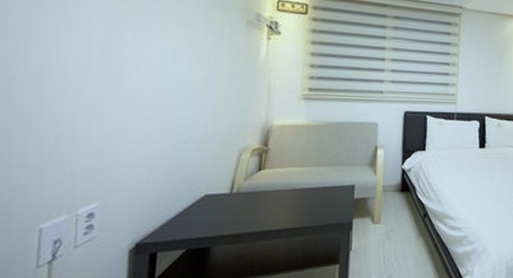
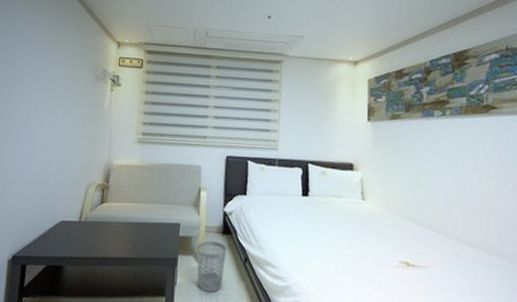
wastebasket: none [373,200,405,252] -> present [196,240,226,292]

